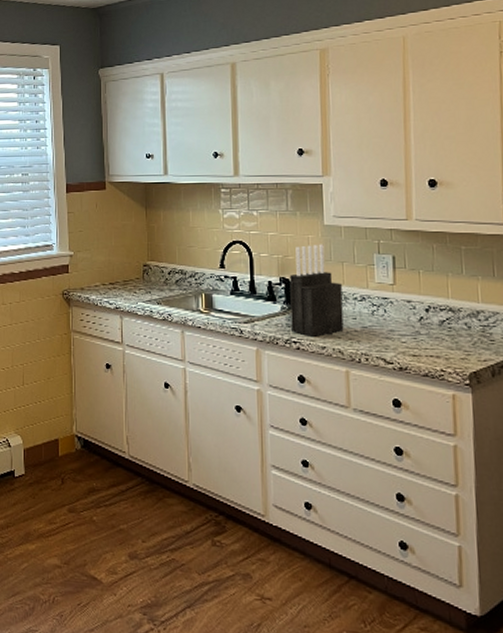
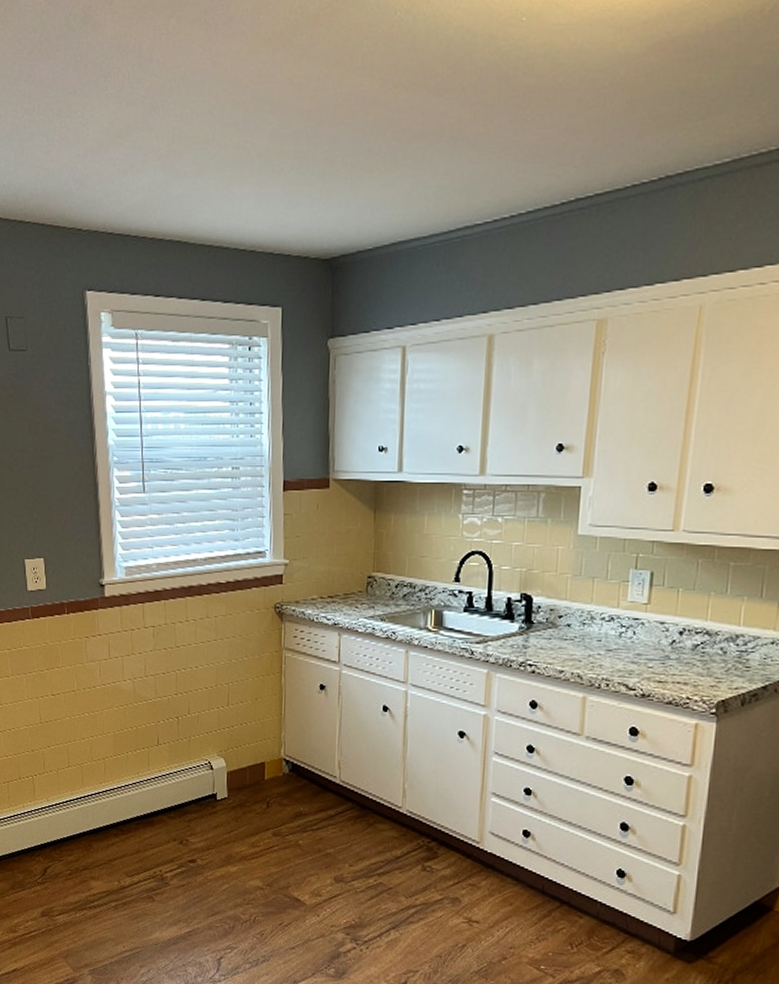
knife block: present [289,244,344,337] -> none [528,556,590,659]

